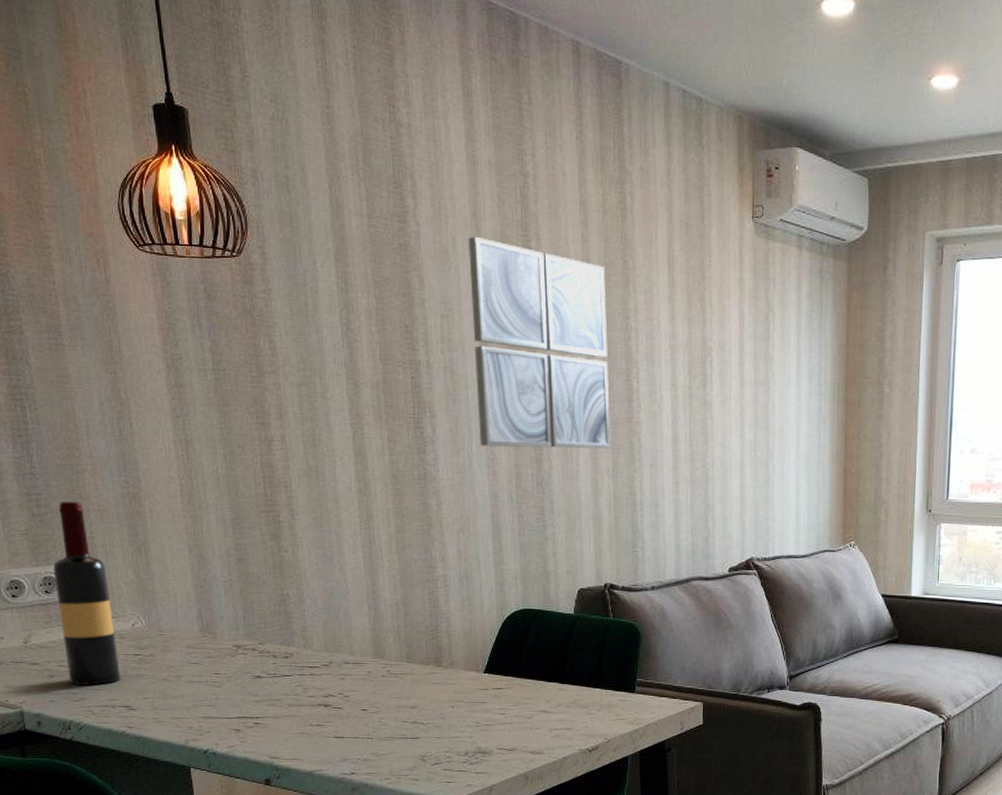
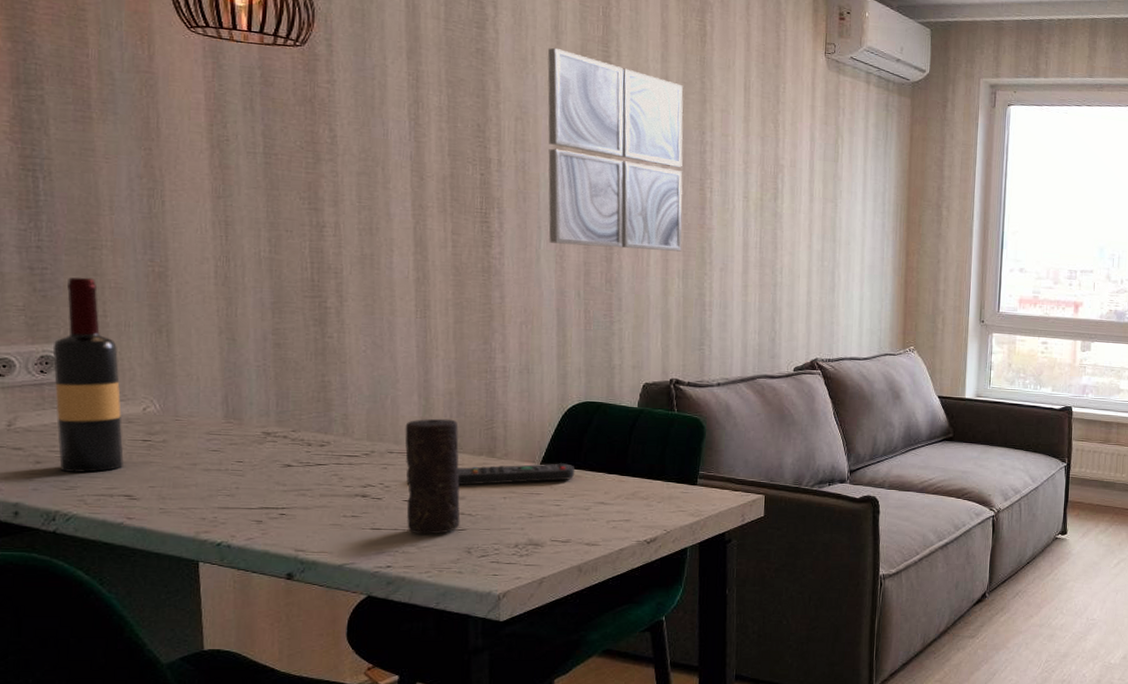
candle: none [358,629,414,743] -> present [405,418,460,535]
remote control: none [408,672,517,694] -> present [457,463,575,485]

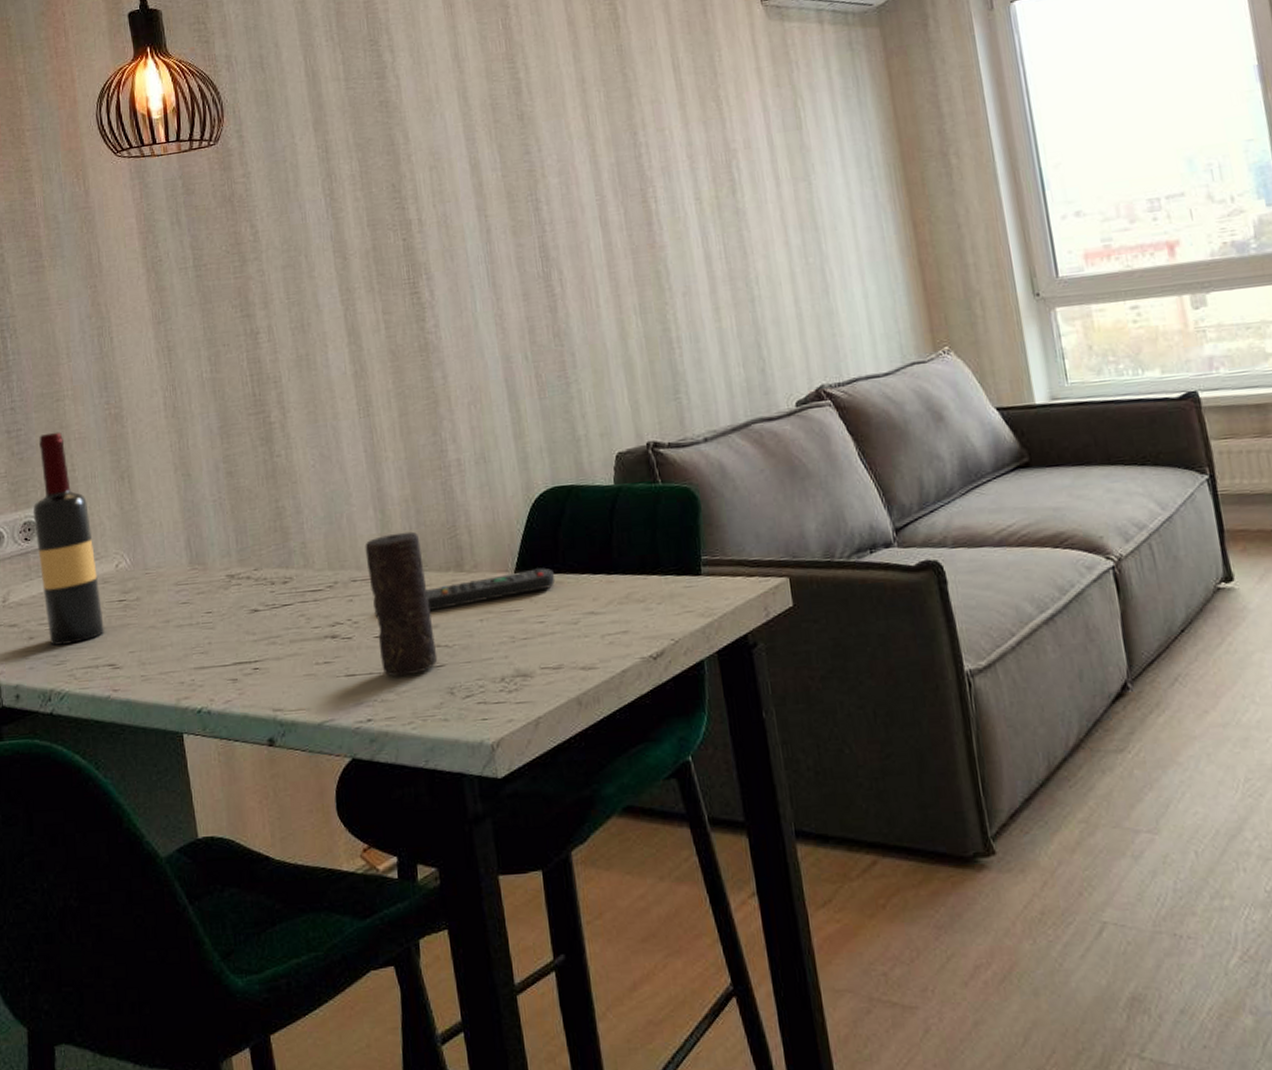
wall art: present [547,47,683,252] -> none [451,78,634,303]

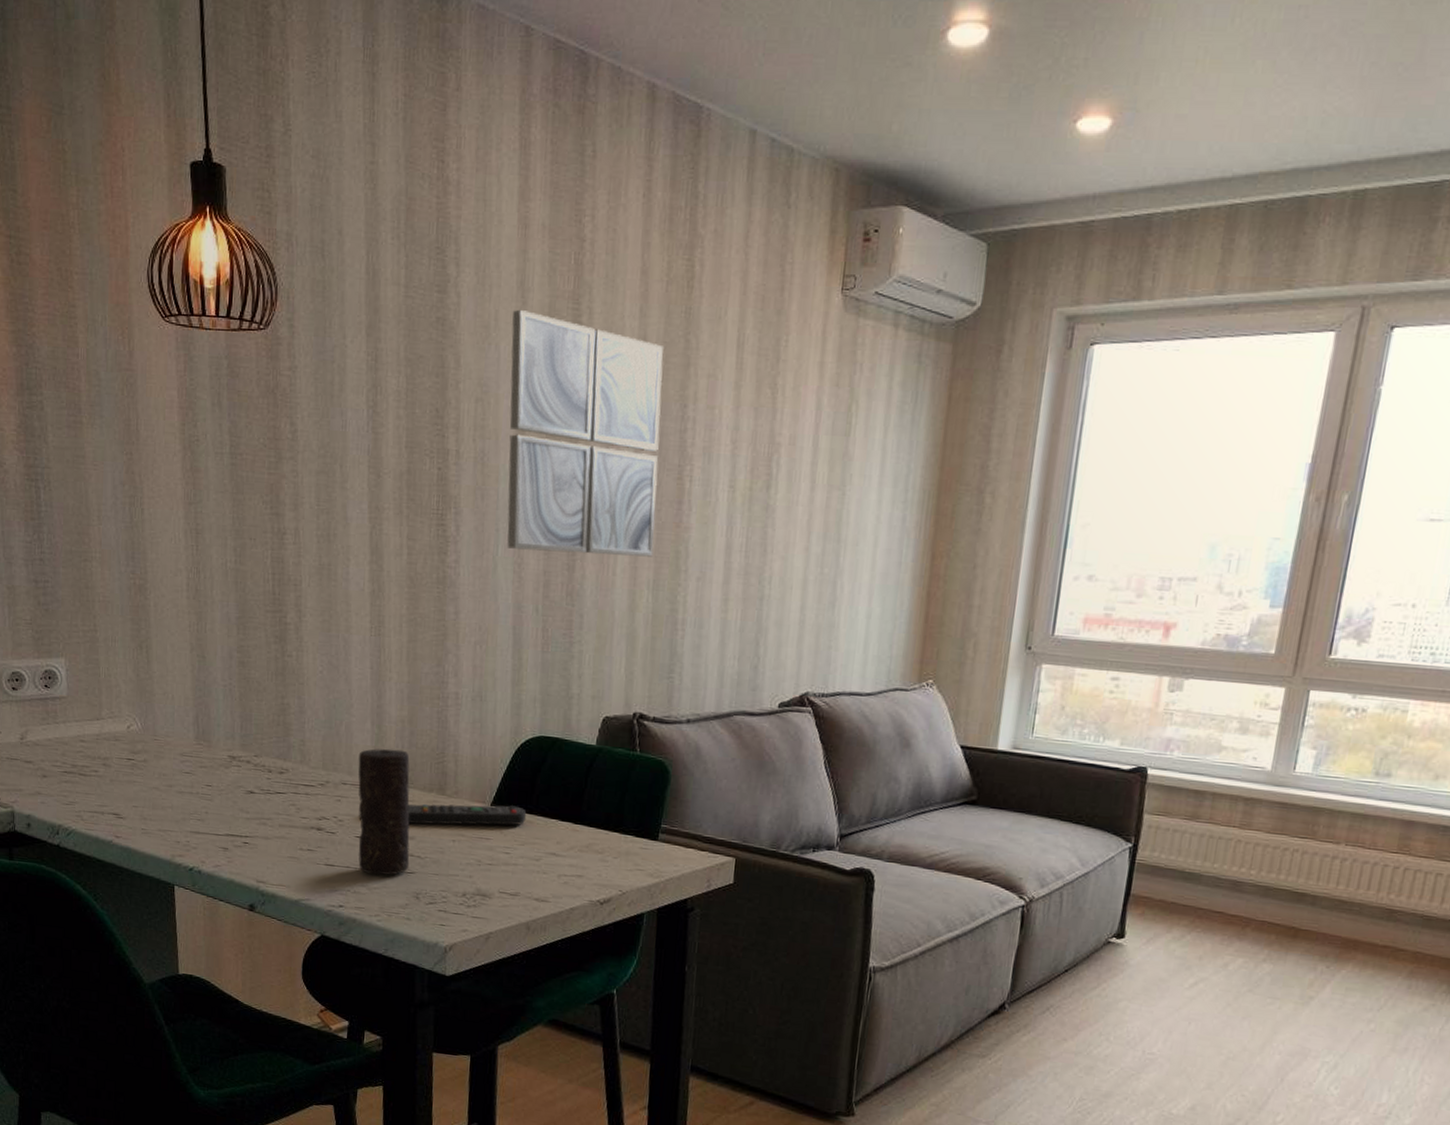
wine bottle: present [33,431,104,646] -> none [54,590,112,789]
wall art: none [451,78,634,303] -> present [507,309,663,557]

